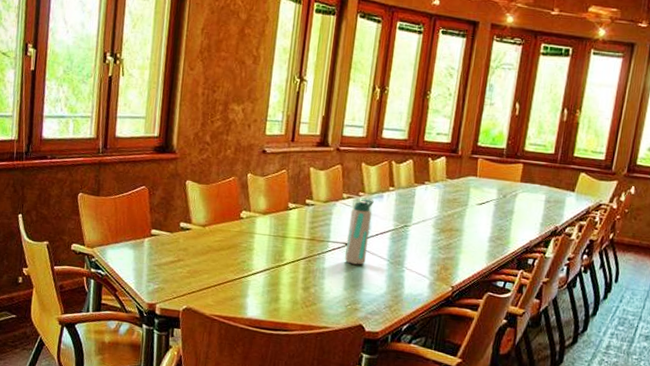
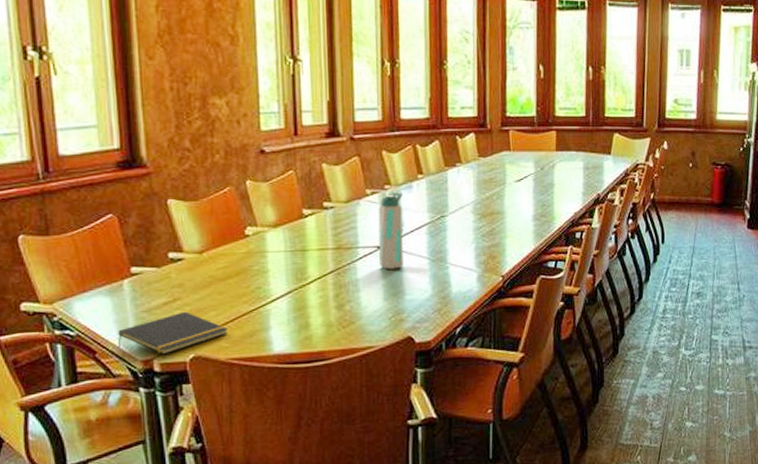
notepad: none [132,270,215,302] -> present [117,311,228,355]

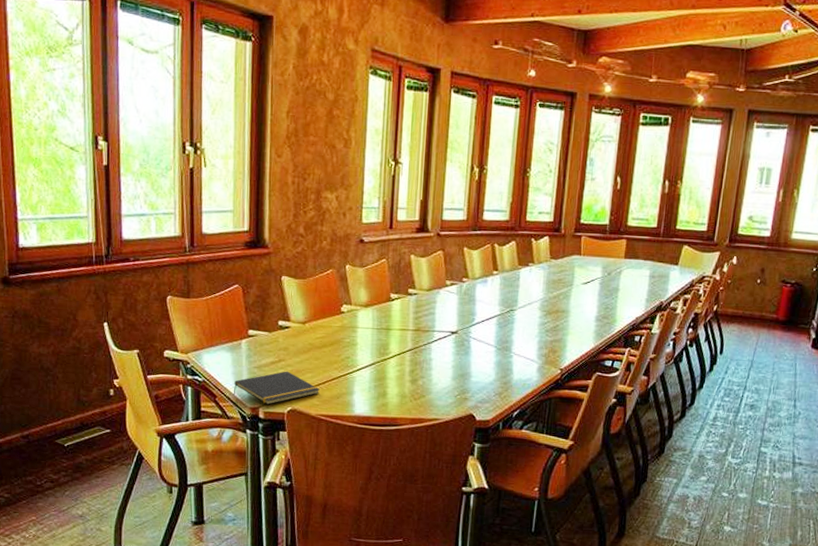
water bottle: present [378,192,403,269] -> none [452,285,478,353]

